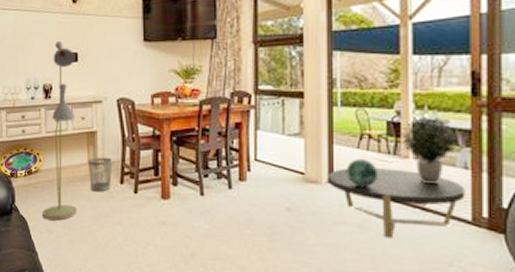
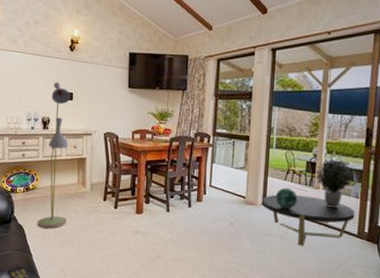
wastebasket: present [87,157,113,192] -> none [77,179,98,207]

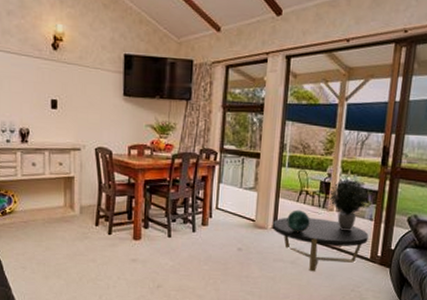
floor lamp: present [37,81,71,229] -> none [16,86,54,259]

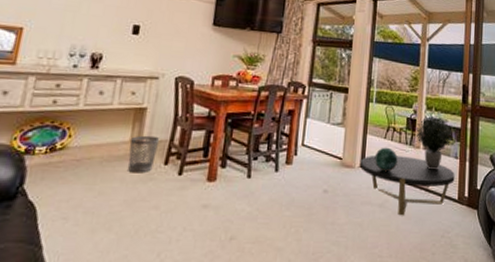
wastebasket: none [64,201,89,233] -> present [128,135,160,173]

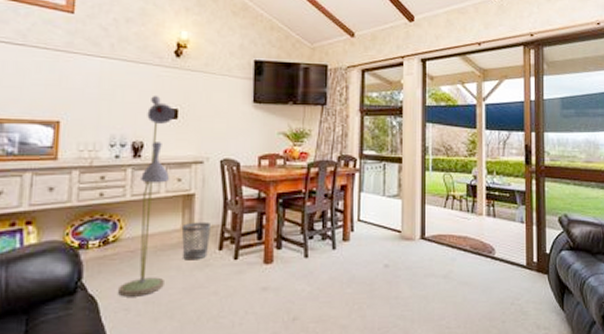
floor lamp: none [58,10,137,206] -> present [118,95,175,297]
coffee table: present [360,156,455,216] -> none [421,224,522,286]
decorative sphere: present [374,147,398,172] -> none [435,216,460,242]
potted plant: present [416,117,453,170] -> none [477,181,518,237]

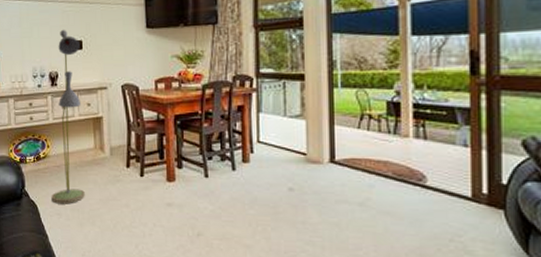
wastebasket: present [181,221,212,261] -> none [94,142,119,176]

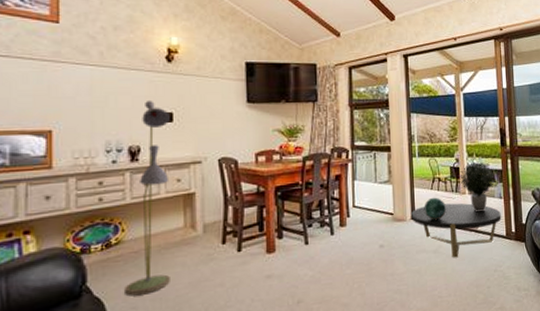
coffee table: none [330,148,465,216] -> present [411,203,501,258]
decorative sphere: none [347,138,378,167] -> present [424,197,446,220]
potted plant: none [401,96,459,162] -> present [460,162,496,212]

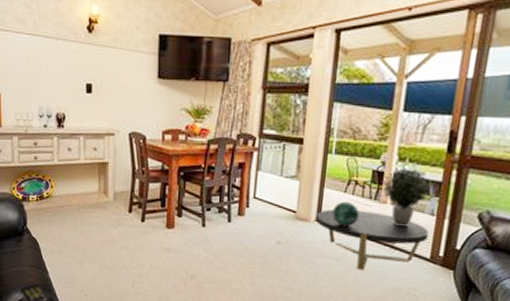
floor lamp: present [125,100,170,297] -> none [53,70,89,243]

